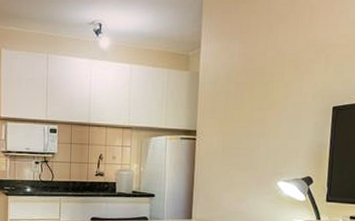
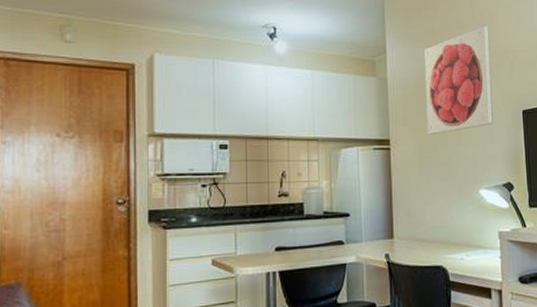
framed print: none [232,18,309,128] -> present [423,25,493,135]

